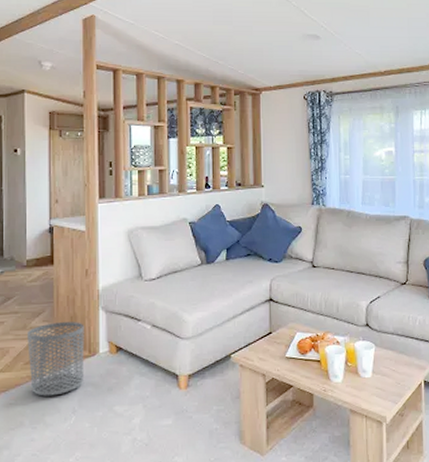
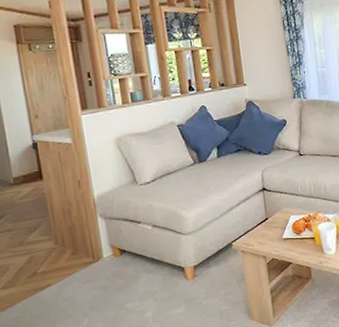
waste bin: present [27,322,84,396] -> none [26,231,91,306]

